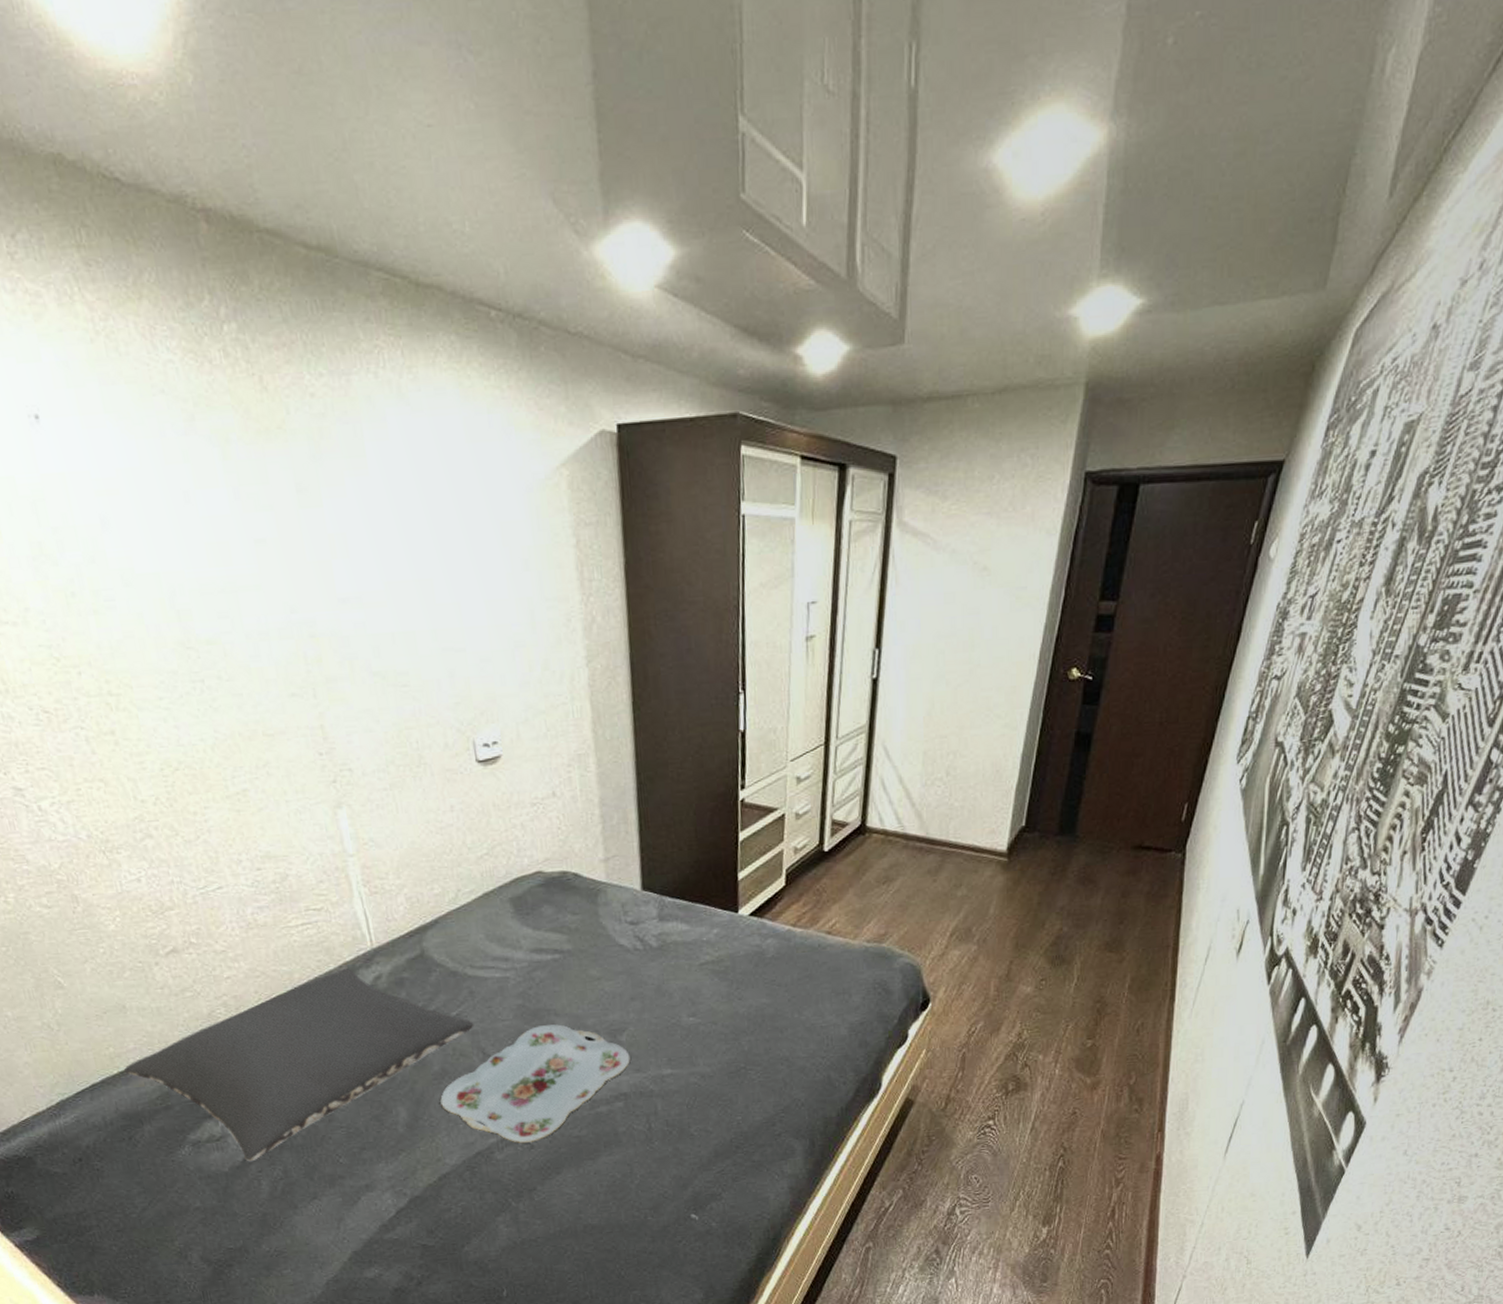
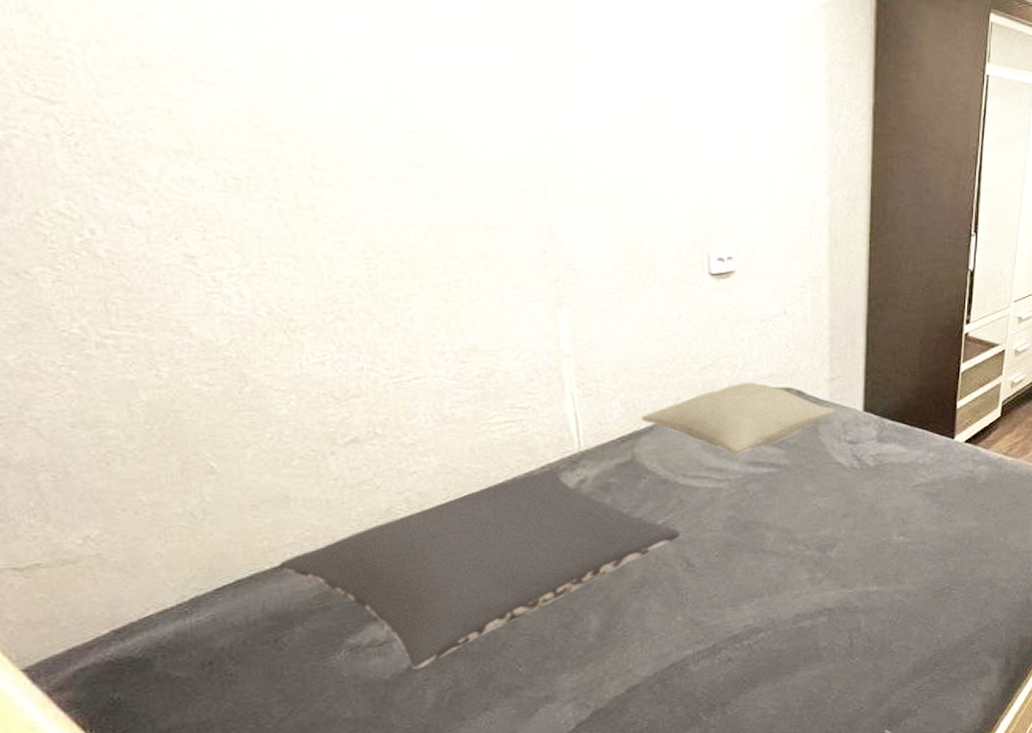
pillow: none [425,867,614,943] -> present [640,382,836,454]
serving tray: present [440,1024,630,1143] -> none [637,537,838,656]

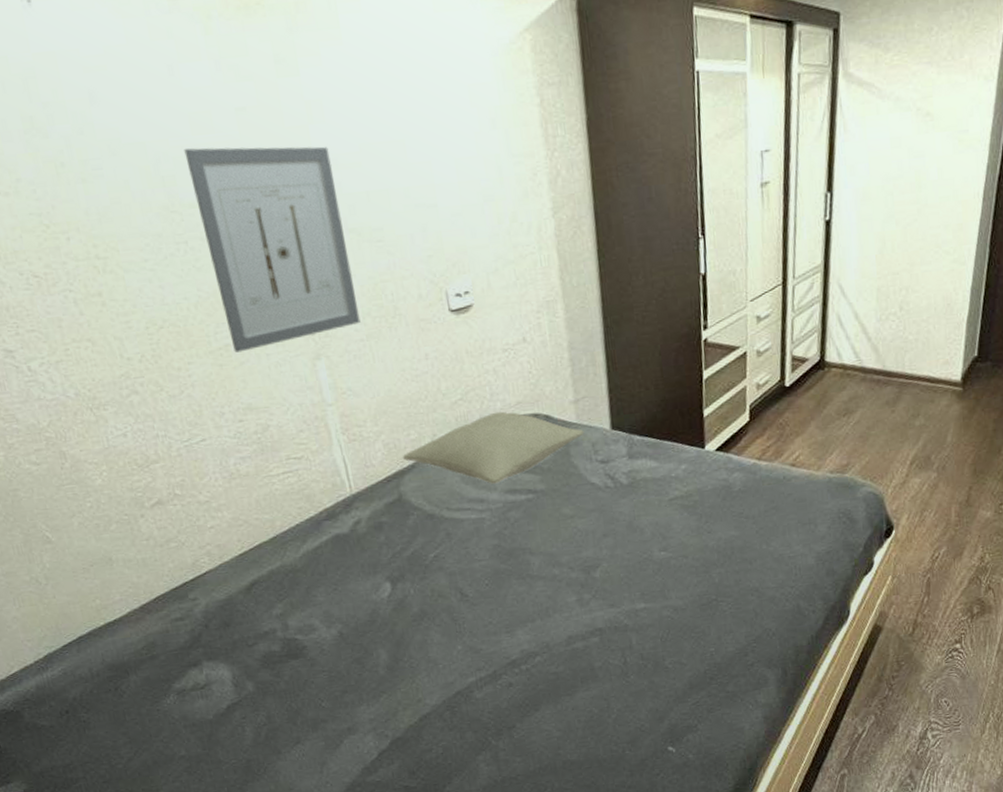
pillow: present [279,470,681,670] -> none [110,515,452,709]
wall art: none [433,67,612,290] -> present [184,146,361,353]

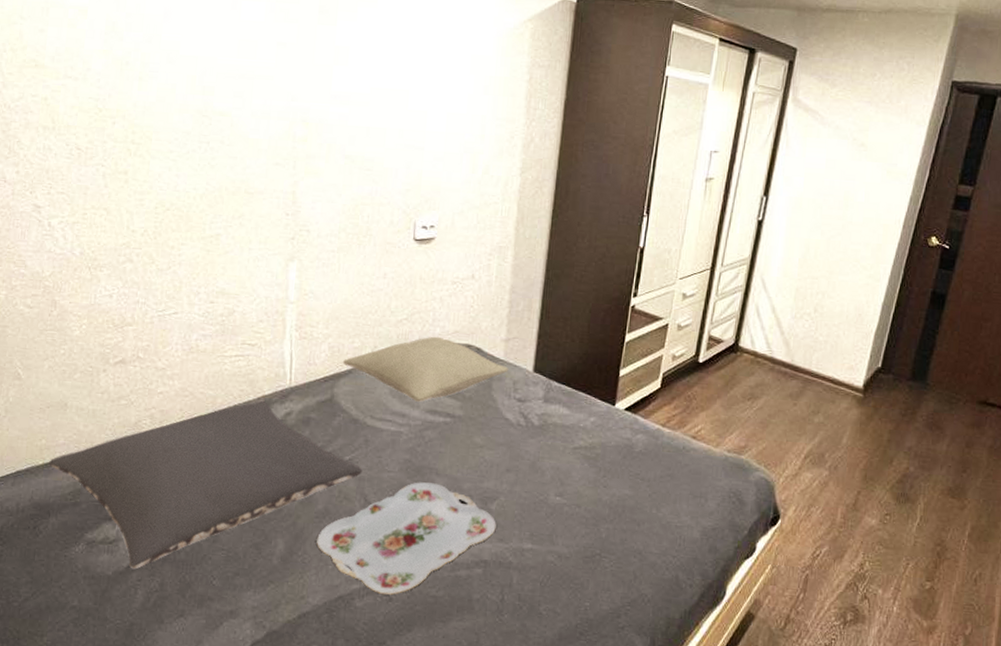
pillow: none [110,515,452,709] -> present [49,401,363,569]
wall art: present [184,146,361,353] -> none [222,68,345,243]
serving tray: none [420,563,605,681] -> present [316,482,497,595]

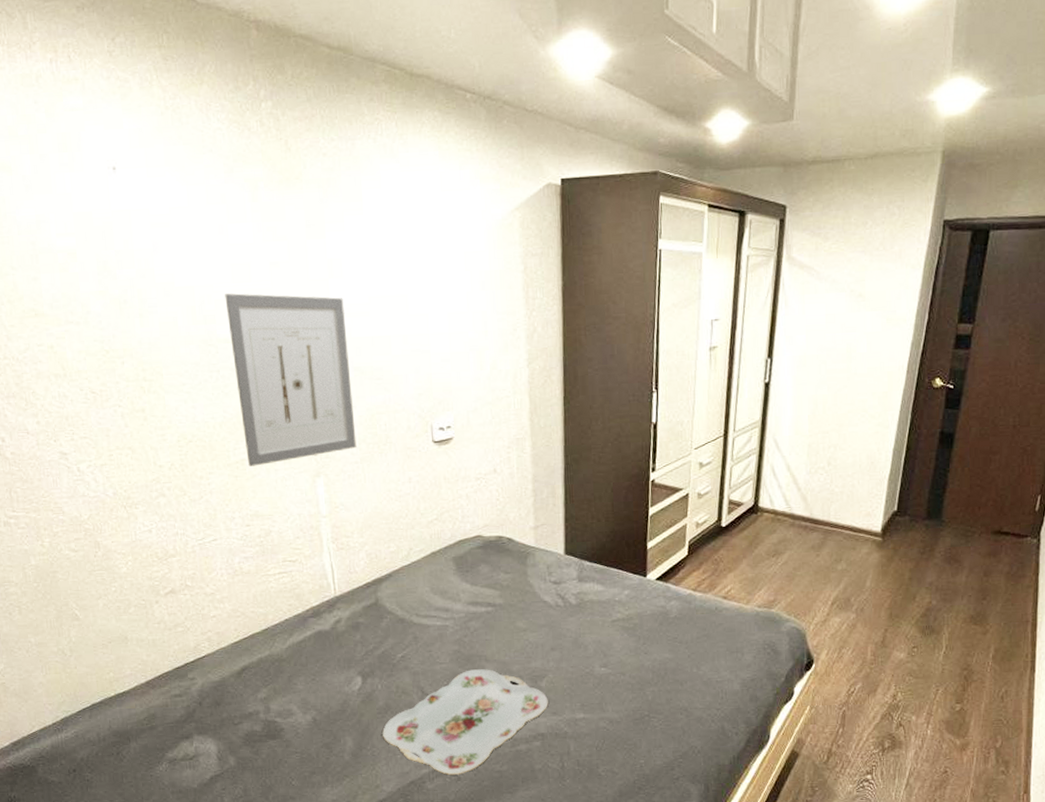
pillow: present [49,401,363,569] -> none [120,613,416,780]
wall art: none [222,68,345,243] -> present [225,293,357,467]
pillow: present [342,336,509,402] -> none [381,532,541,596]

